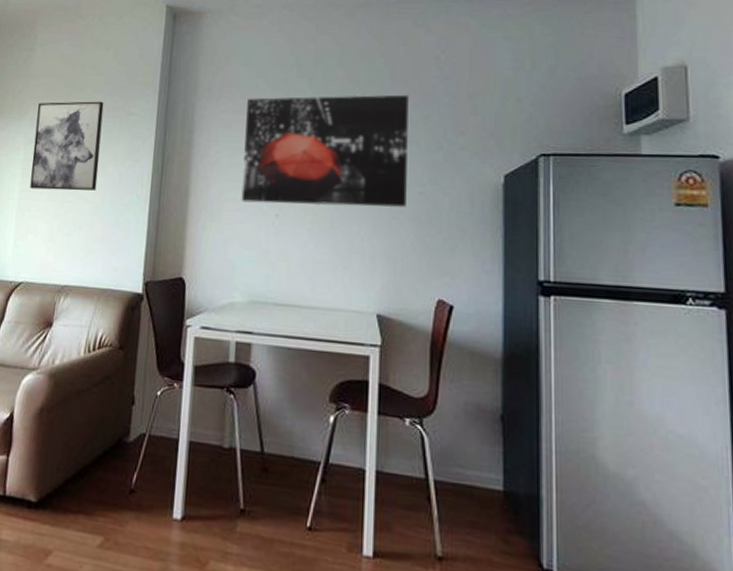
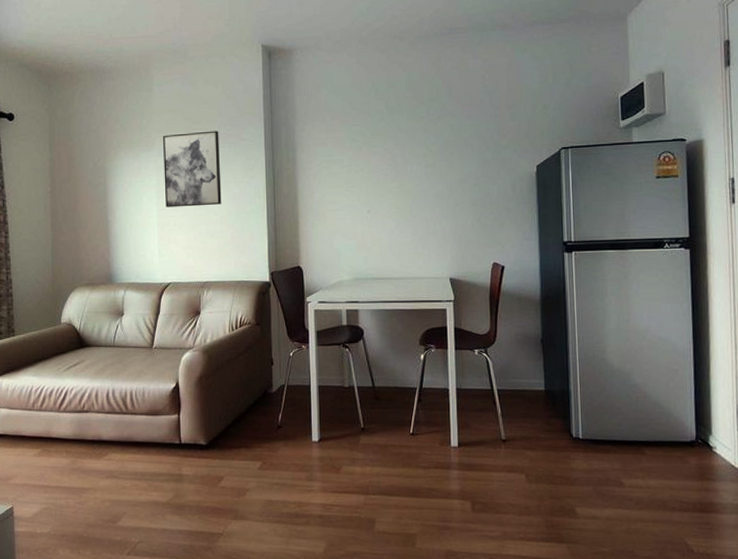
wall art: present [241,94,409,209] -> none [337,108,466,203]

